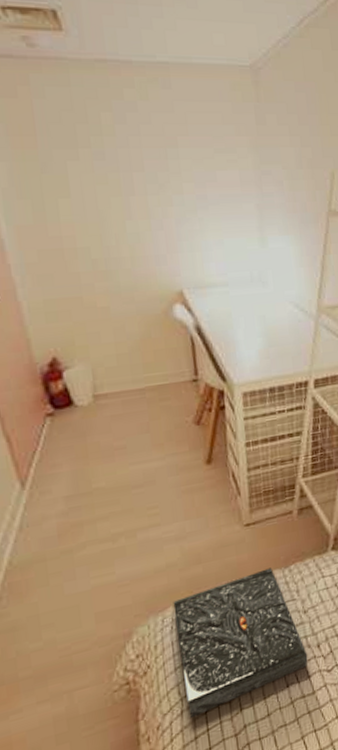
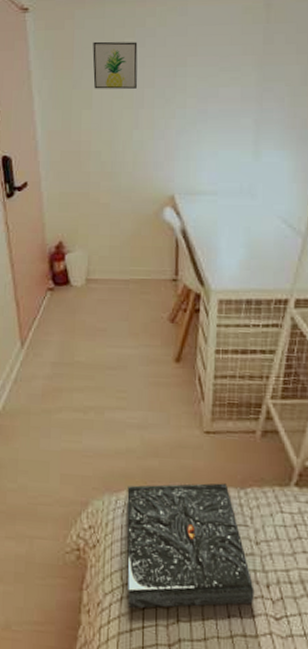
wall art: none [60,115,123,174] -> present [92,41,138,89]

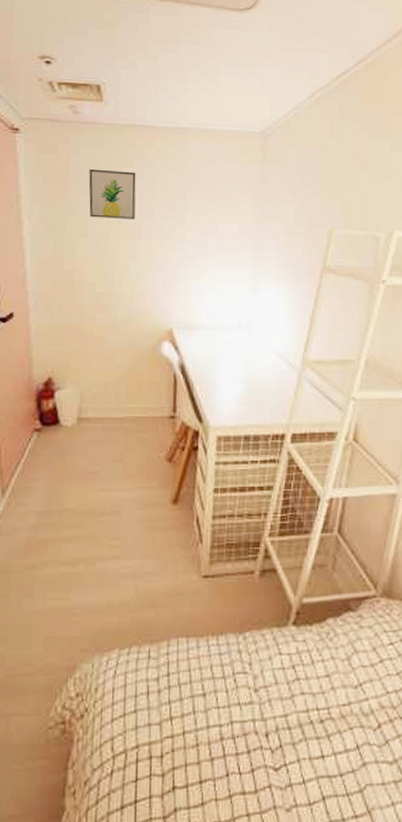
book: present [127,483,255,609] -> none [119,630,253,781]

